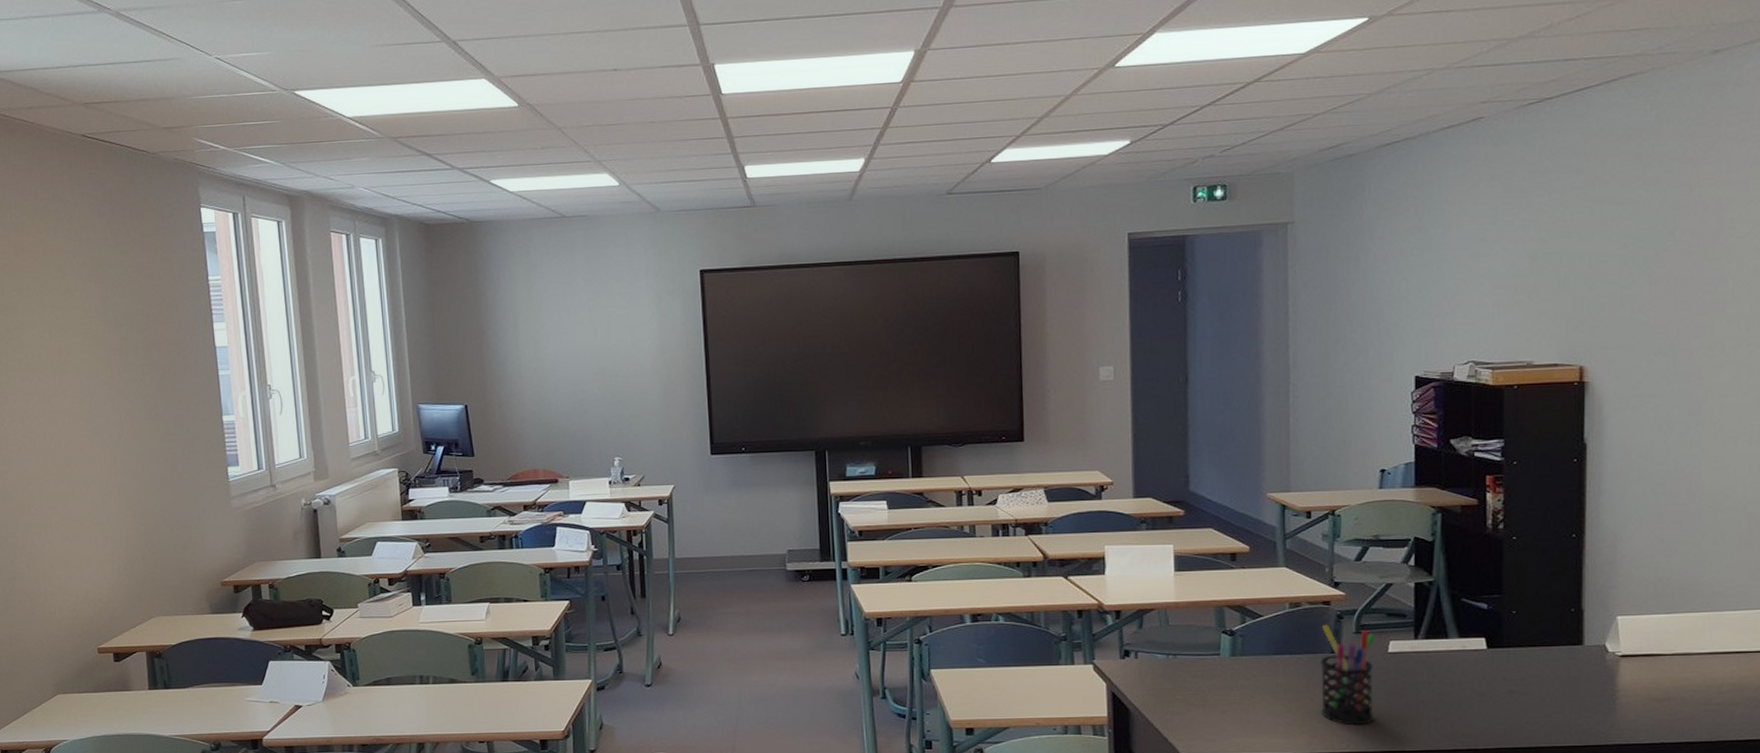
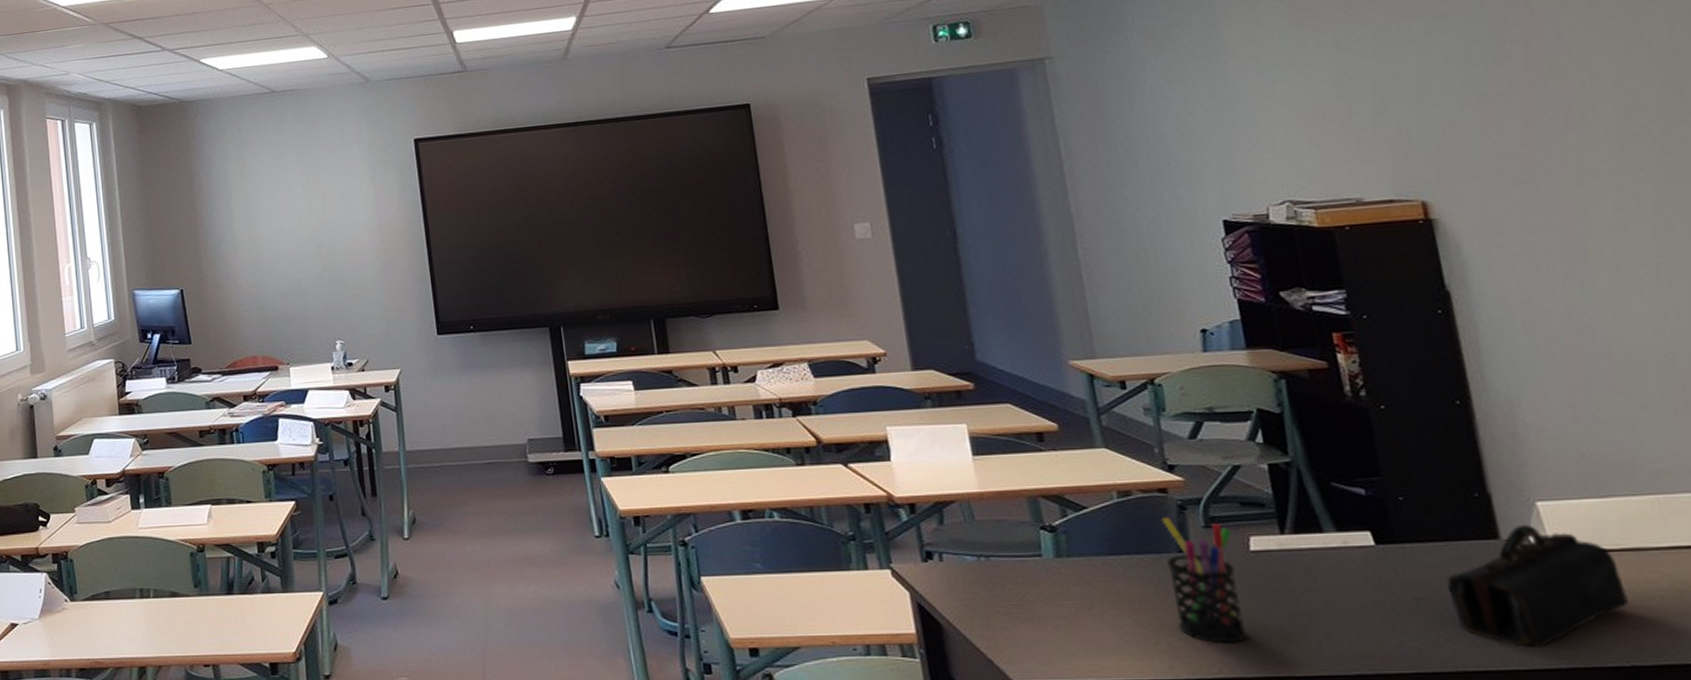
pencil case: none [1536,633,1669,728] -> present [1446,523,1629,647]

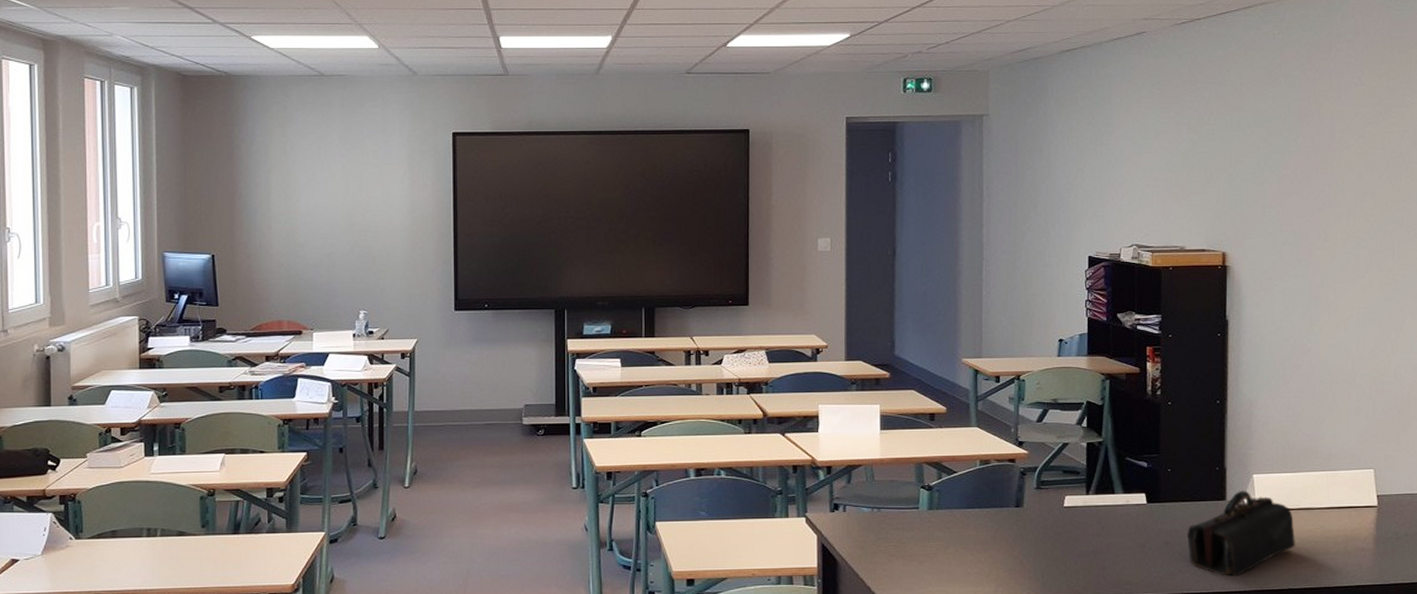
pen holder: present [1161,518,1247,644] -> none [1006,481,1054,575]

